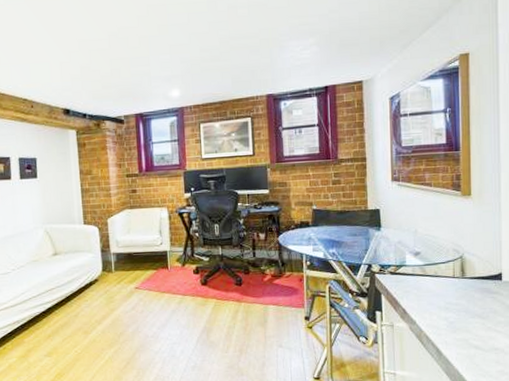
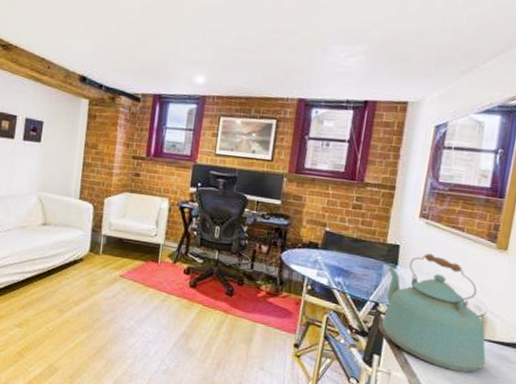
kettle: none [374,212,472,311] -> present [381,254,486,373]

